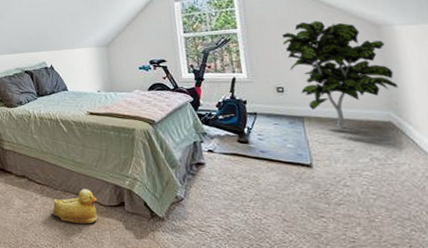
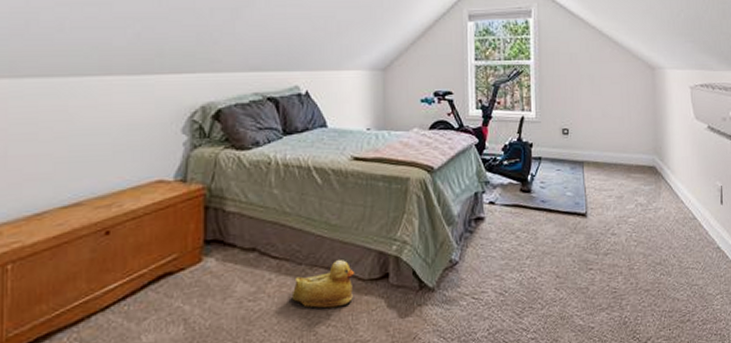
indoor plant: present [281,20,398,129] -> none [571,58,663,174]

